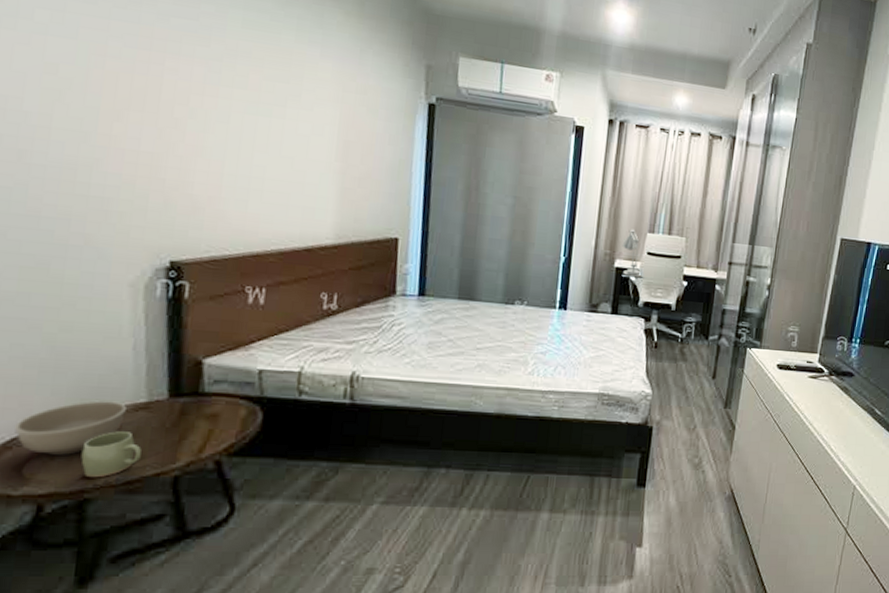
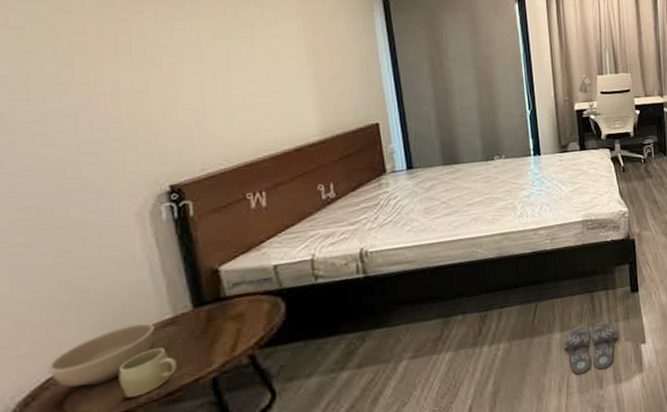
slippers: none [549,510,613,565] -> present [563,320,618,375]

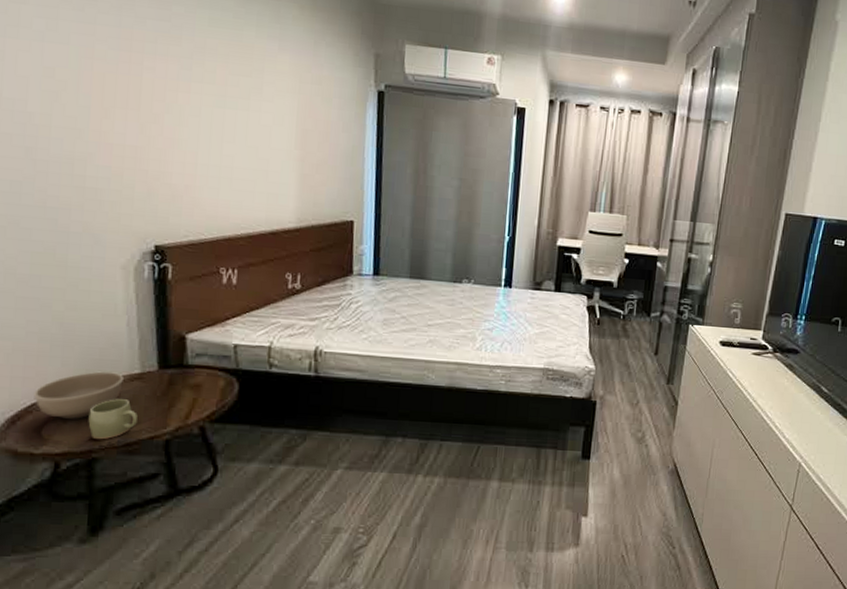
slippers: present [563,320,618,375] -> none [498,479,559,532]
desk lamp: present [577,75,601,117] -> none [564,208,585,256]

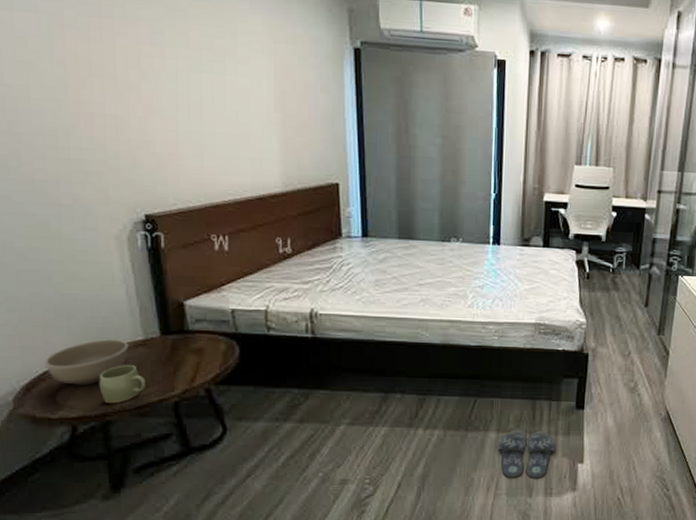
slippers: none [498,479,559,532] -> present [497,430,556,478]

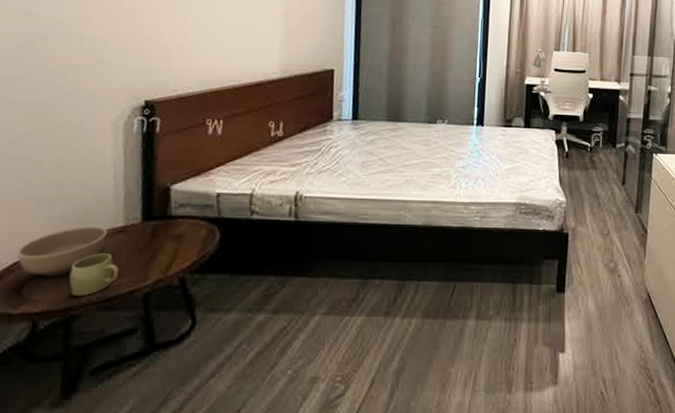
slippers: present [497,430,556,478] -> none [476,317,536,371]
desk lamp: none [550,162,572,211] -> present [531,48,552,93]

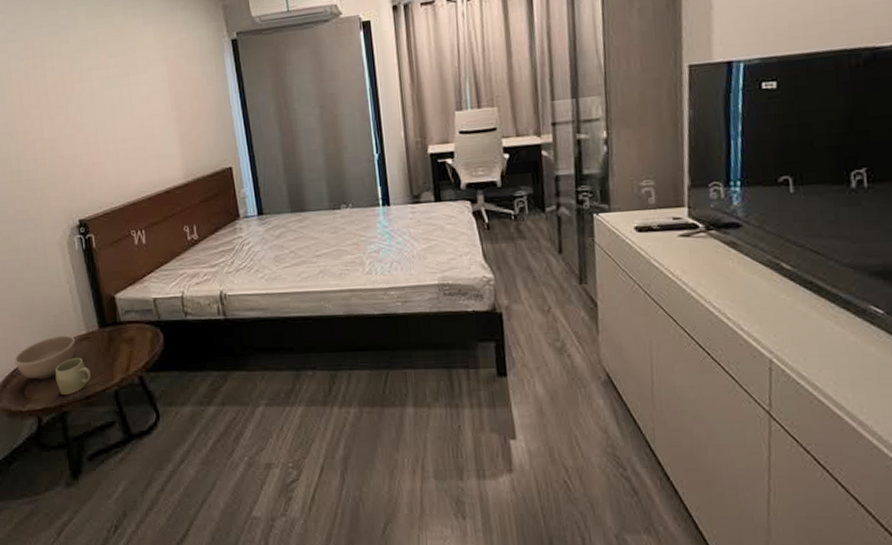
desk lamp: present [531,48,552,93] -> none [431,111,460,161]

